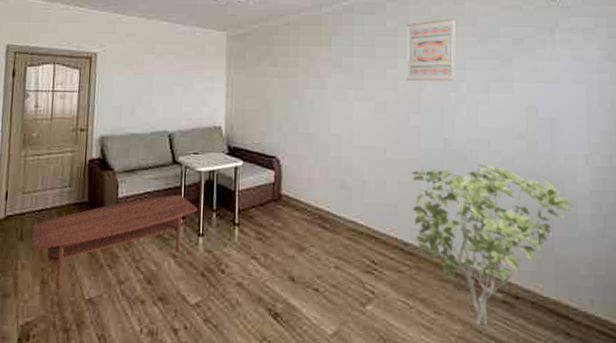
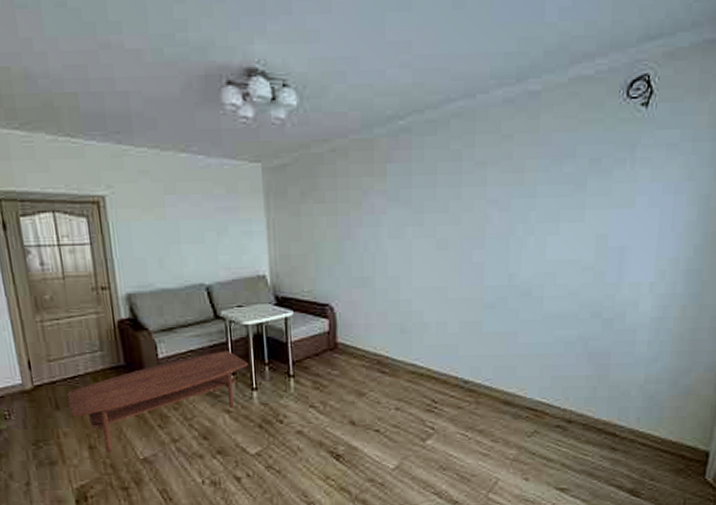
wall art: present [407,19,455,82] -> none [472,137,528,213]
shrub: present [412,163,573,326] -> none [473,297,632,448]

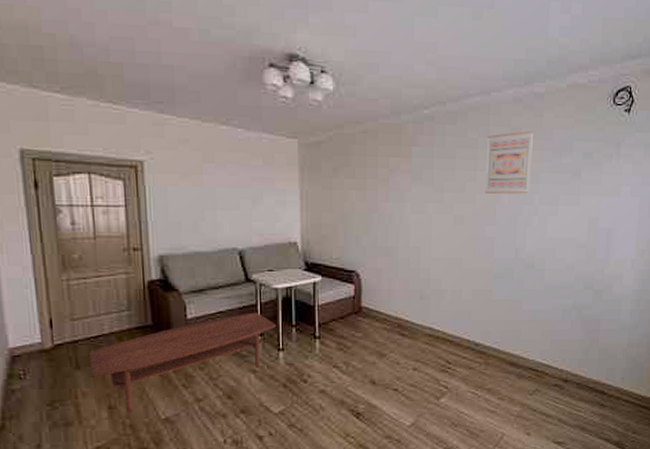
wall art: none [472,137,528,213] -> present [485,131,533,194]

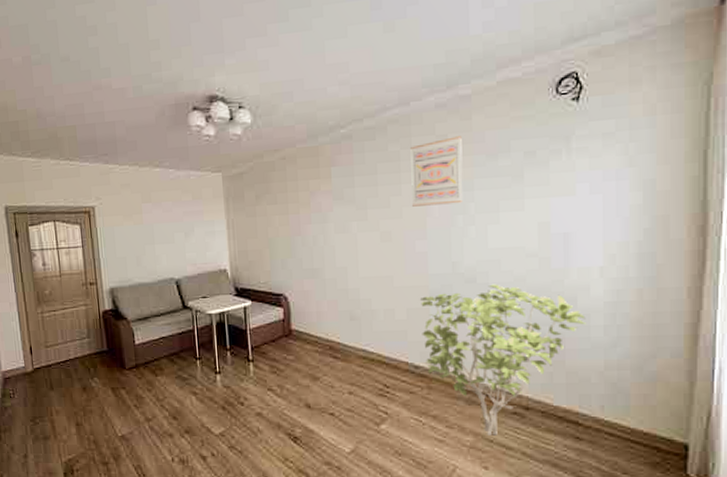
coffee table: present [90,312,276,413] -> none [60,337,212,430]
shrub: none [484,270,618,405] -> present [420,284,586,436]

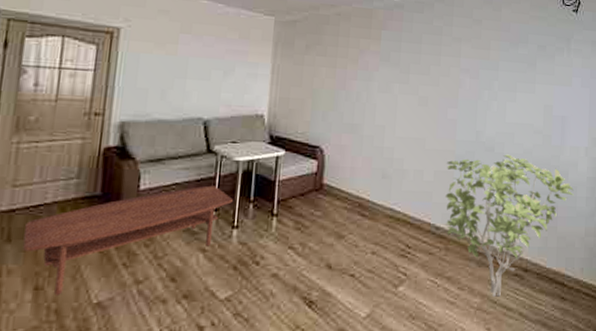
coffee table: none [60,337,212,430] -> present [22,185,233,295]
wall art: present [410,136,462,207] -> none [448,23,493,80]

